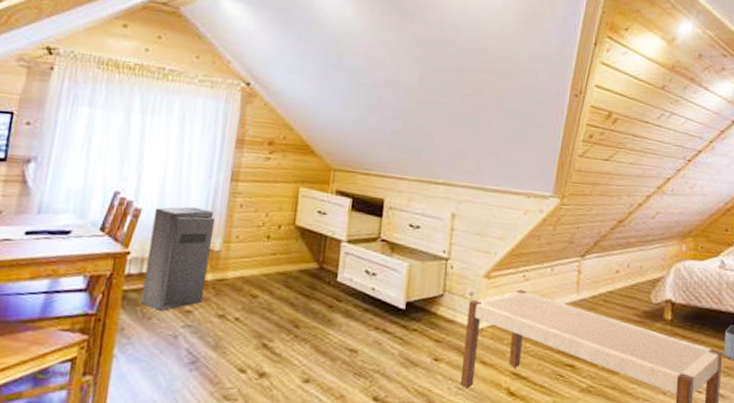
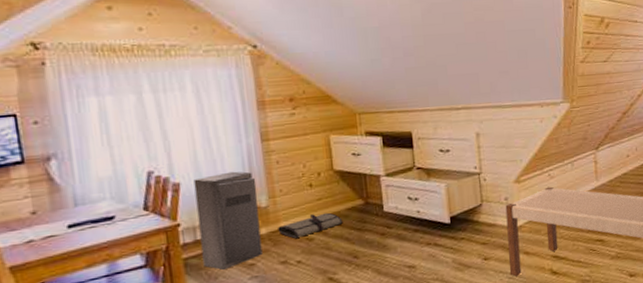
tool roll: none [224,269,292,293] -> present [278,212,343,239]

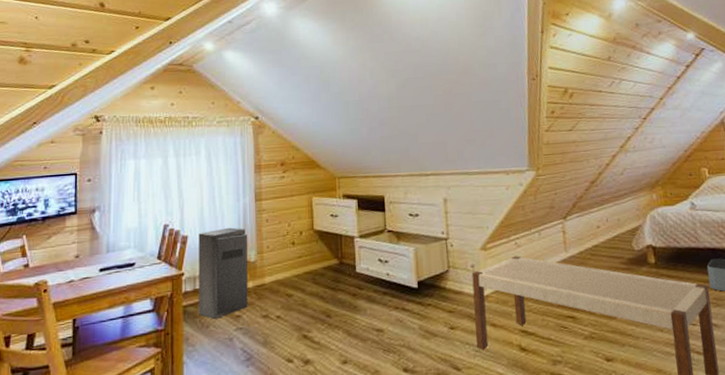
tool roll: present [278,212,343,239] -> none [263,270,319,294]

